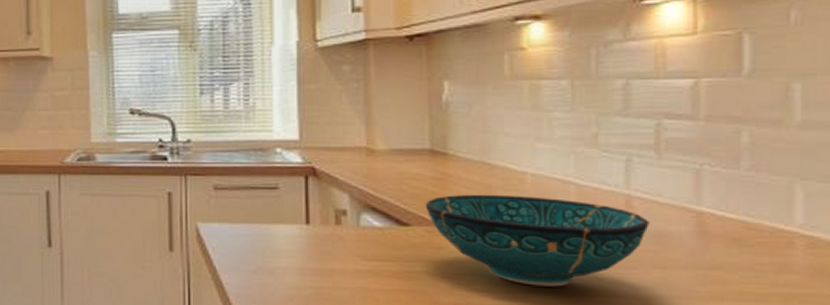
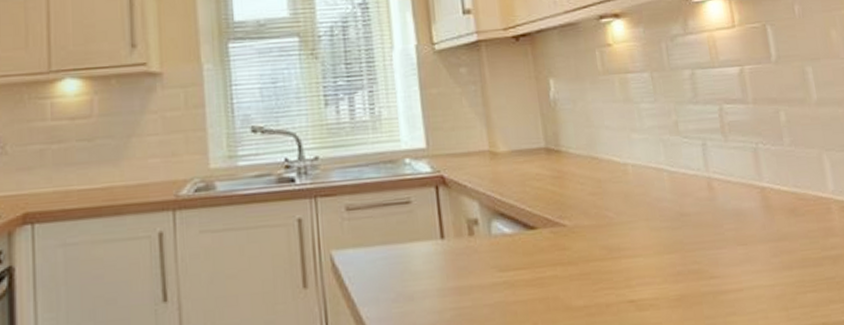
decorative bowl: present [425,194,650,287] -> none [547,186,729,277]

